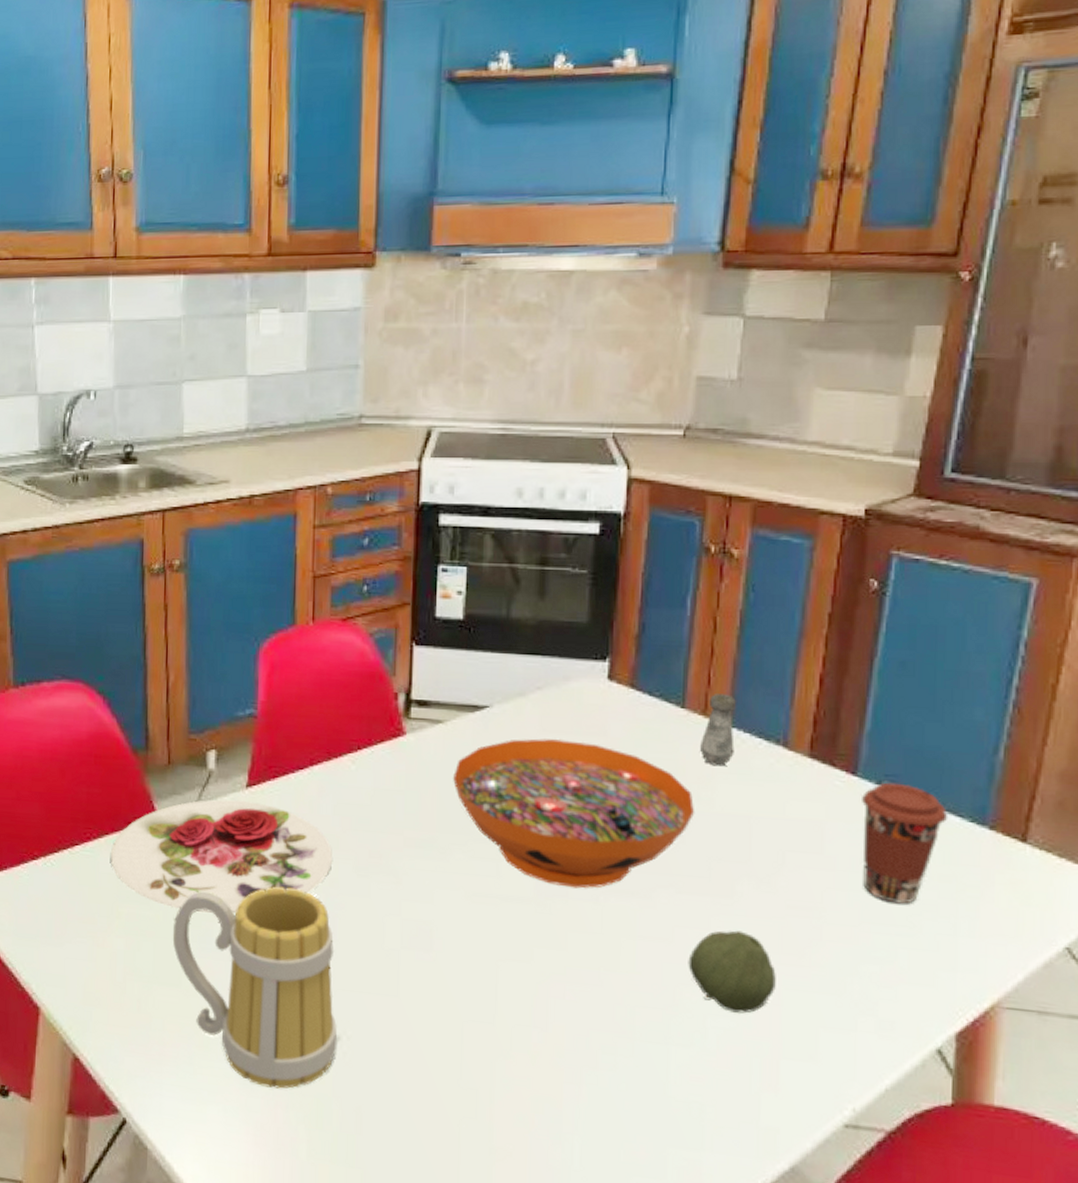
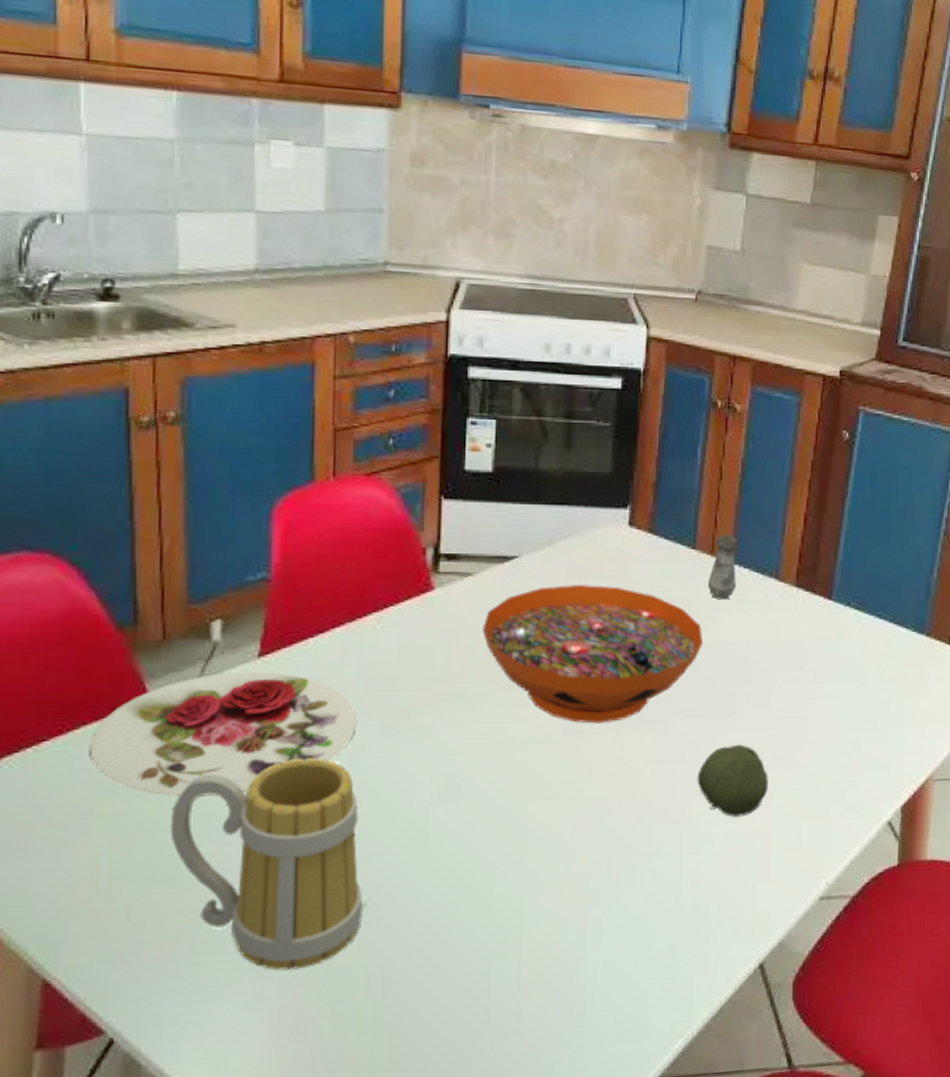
coffee cup: present [862,782,949,904] -> none [835,603,898,705]

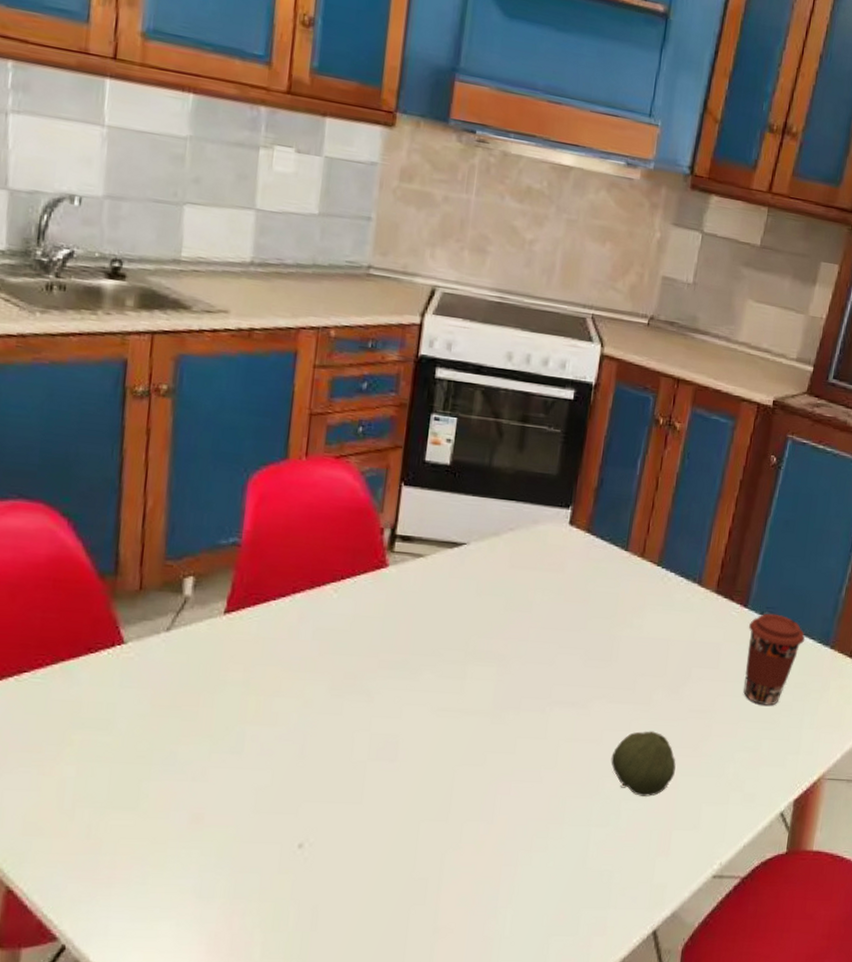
plate: present [89,672,358,798] -> none [65,625,309,737]
mug: present [170,757,363,971] -> none [131,708,303,898]
decorative bowl: present [483,584,704,724] -> none [428,573,628,702]
salt shaker: present [708,535,738,600] -> none [636,540,667,599]
coffee cup: none [835,603,898,705] -> present [743,613,806,706]

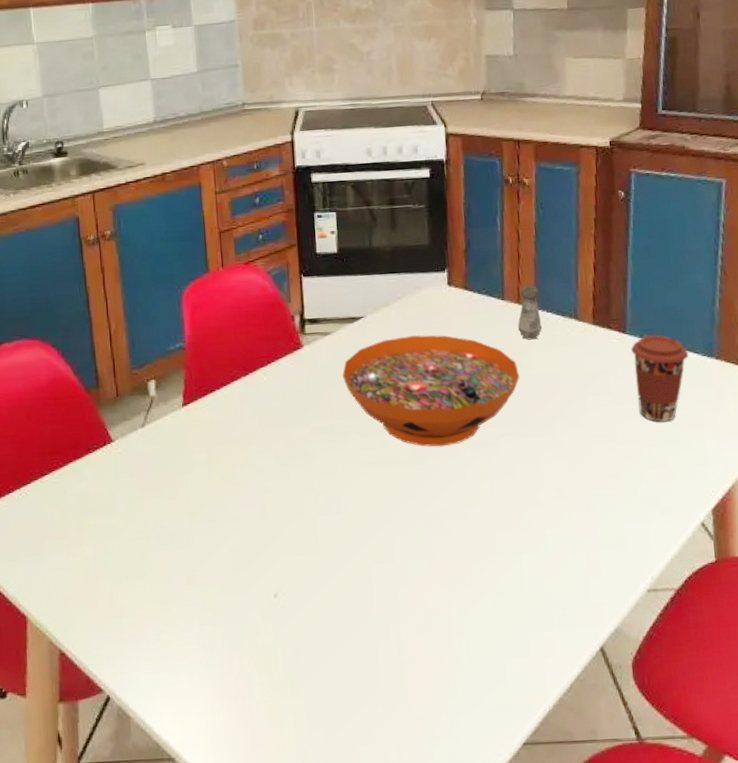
decorative bowl: none [428,573,628,702] -> present [342,334,520,447]
fruit: present [611,731,676,797] -> none [527,459,590,521]
salt shaker: none [636,540,667,599] -> present [518,286,542,340]

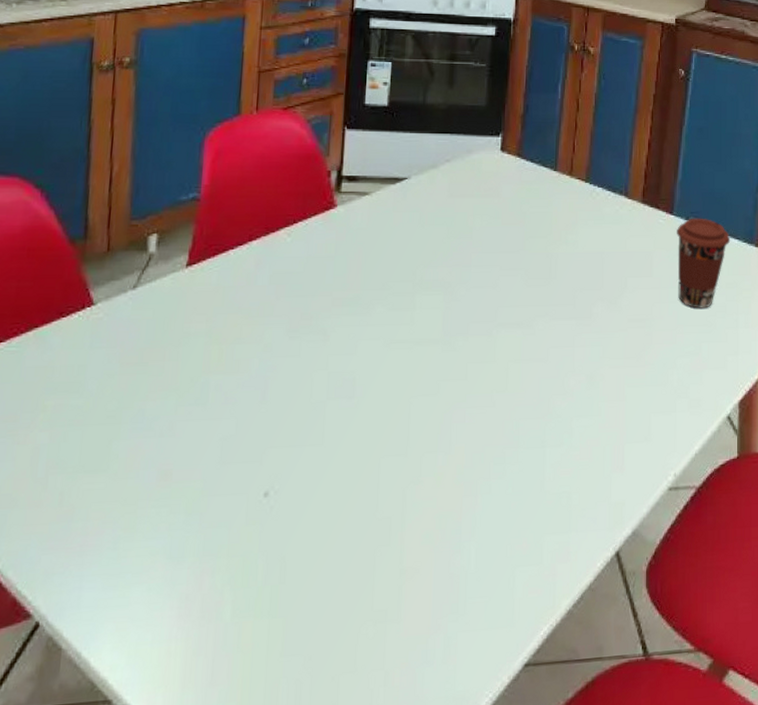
decorative bowl: present [342,334,520,447] -> none [376,201,564,326]
salt shaker: present [518,286,542,340] -> none [568,158,592,215]

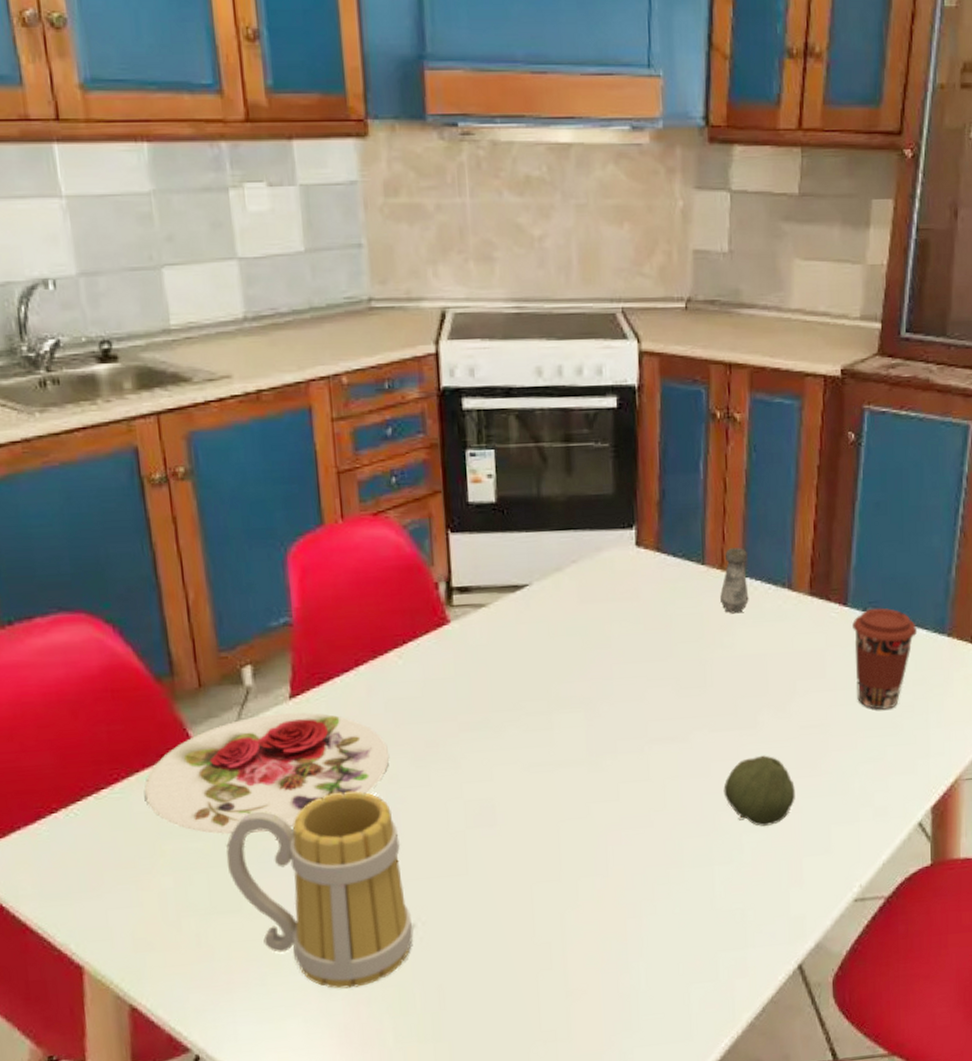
plate: none [38,280,268,394] -> present [144,712,390,835]
mug: none [102,357,266,557] -> present [226,790,414,989]
fruit: none [559,344,621,412] -> present [723,755,795,826]
salt shaker: none [568,158,592,215] -> present [720,547,749,614]

